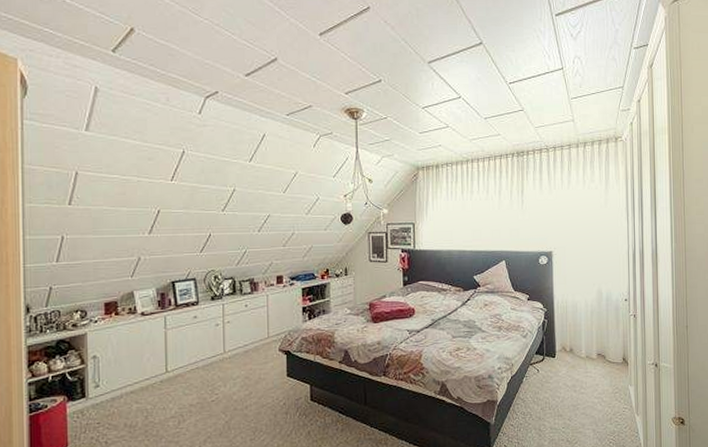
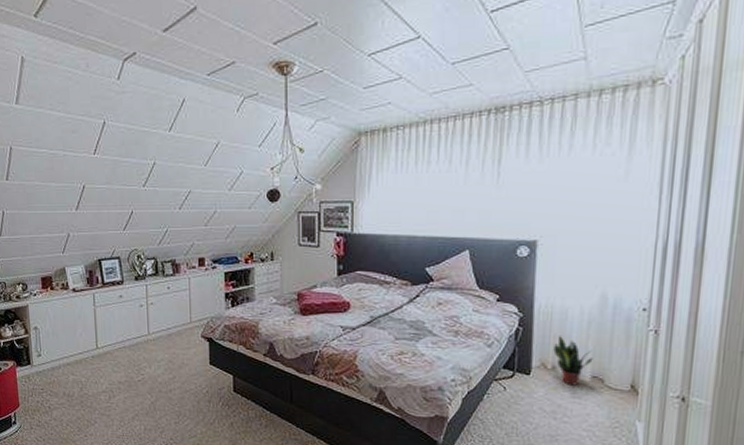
potted plant: none [570,324,597,363] -> present [553,336,593,386]

